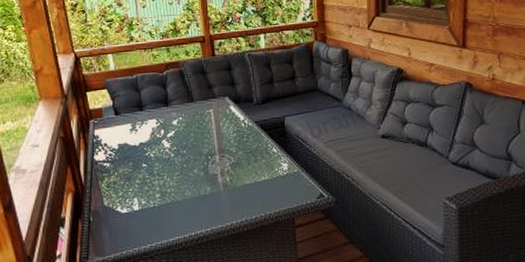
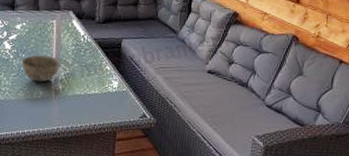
bowl: none [183,148,225,177] -> present [21,55,61,82]

